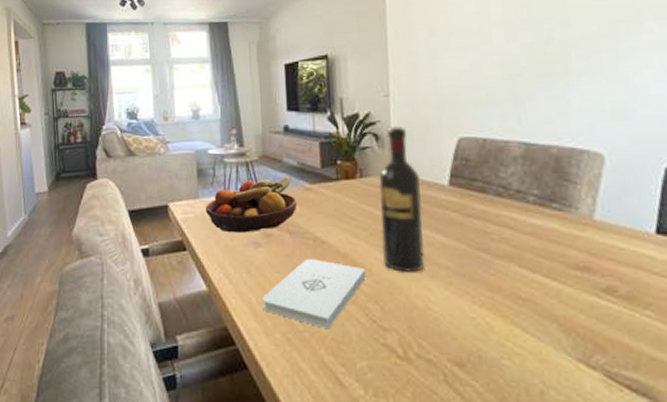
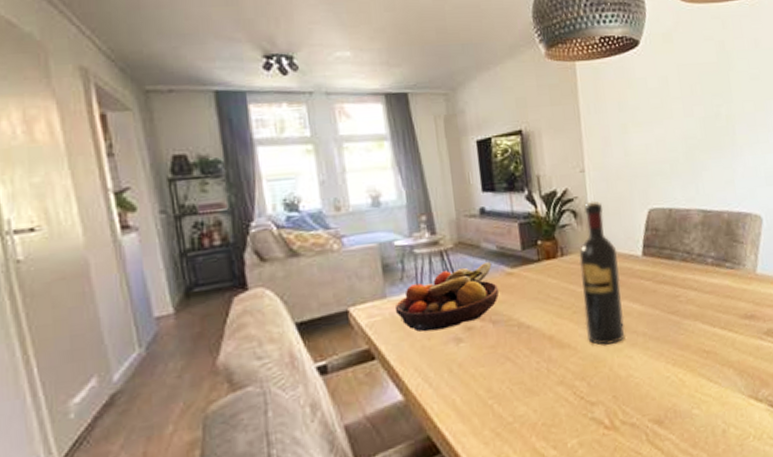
notepad: present [262,259,366,330] -> none [467,345,572,416]

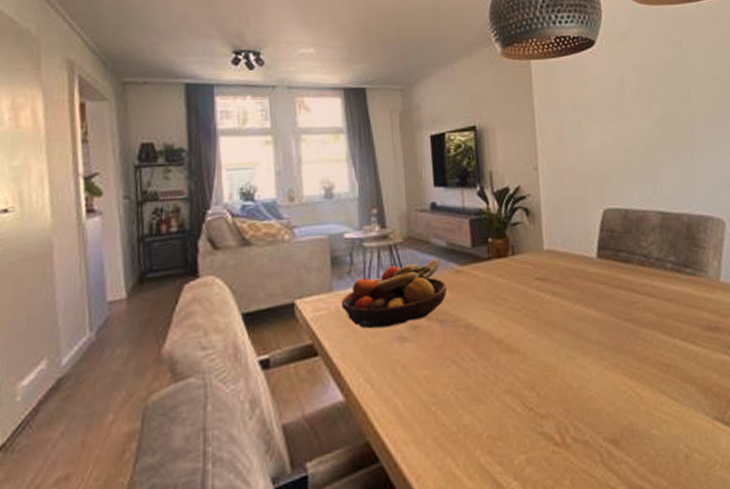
wine bottle: present [579,200,625,345] -> none [530,199,578,352]

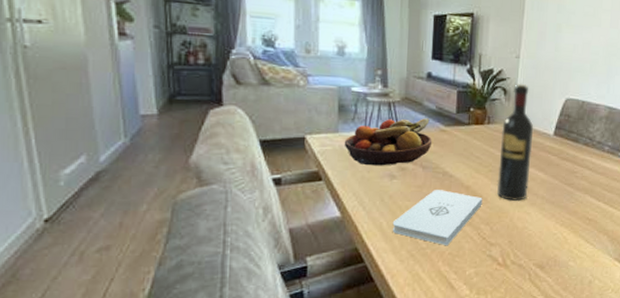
notepad: none [410,348,522,426] -> present [392,190,483,246]
wine bottle: none [530,199,578,352] -> present [497,83,534,201]

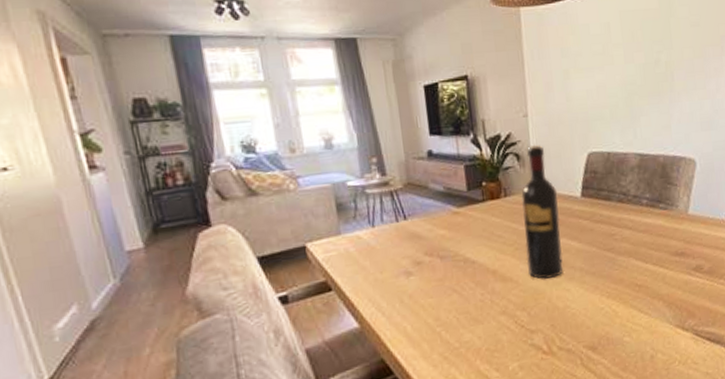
fruit bowl: present [344,118,433,166] -> none [349,202,447,266]
notepad: present [392,190,483,246] -> none [417,279,514,342]

